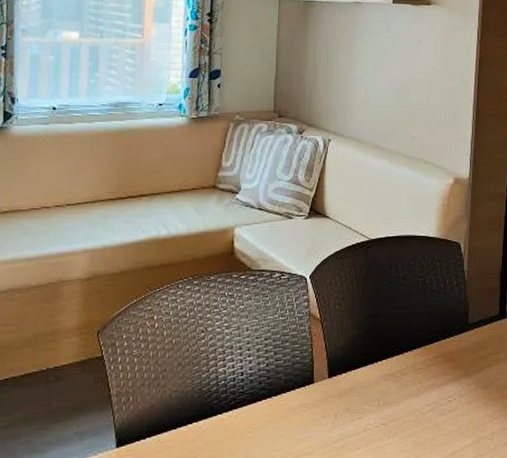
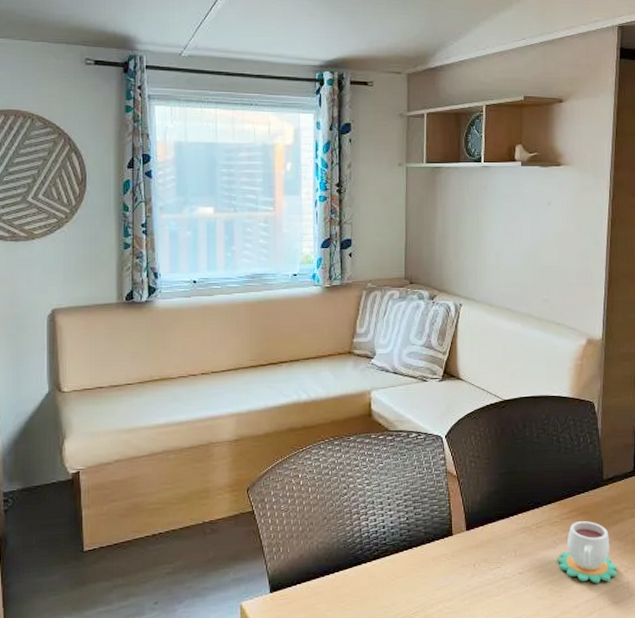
mug: none [421,368,482,435] -> present [557,521,617,584]

